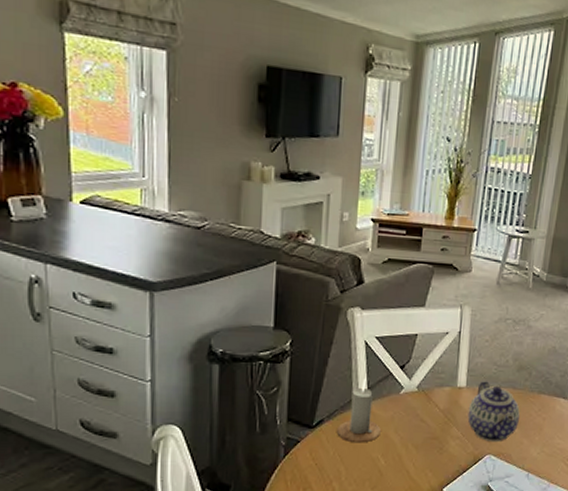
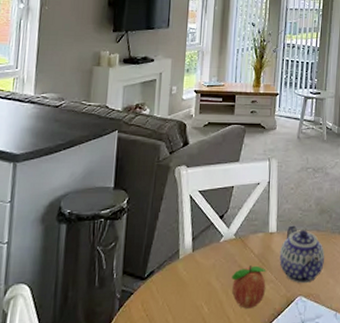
candle: present [337,379,381,443] -> none [166,230,204,292]
fruit: none [412,419,451,463] -> present [232,264,266,309]

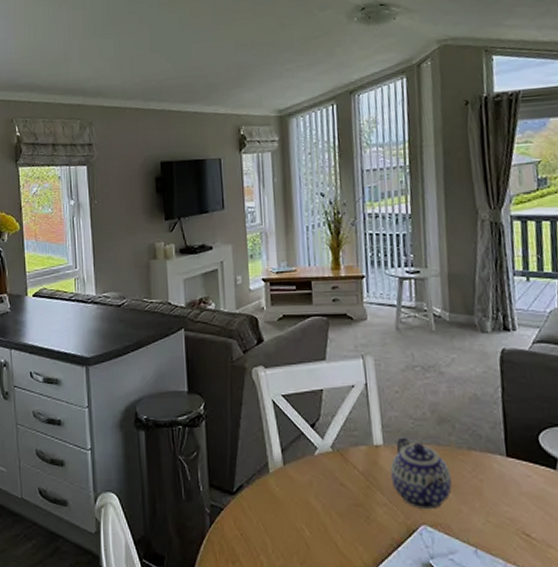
fruit: present [232,264,266,309] -> none [334,483,379,535]

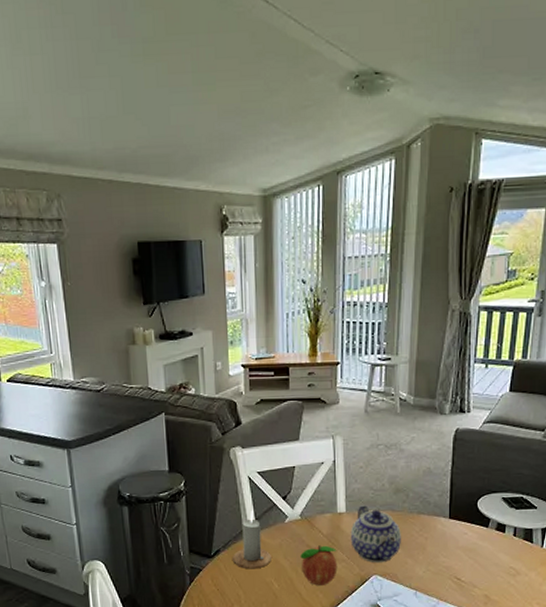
candle: none [257,440,301,511] -> present [233,511,271,569]
fruit: none [334,483,379,535] -> present [300,544,338,586]

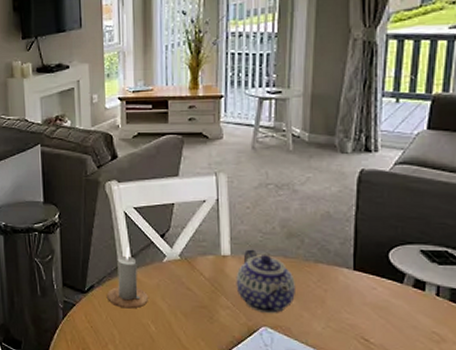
fruit: present [300,544,338,586] -> none [180,288,221,333]

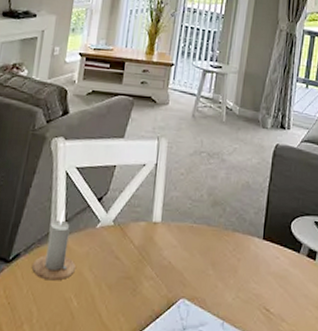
teapot: present [236,249,295,314] -> none [162,216,214,285]

